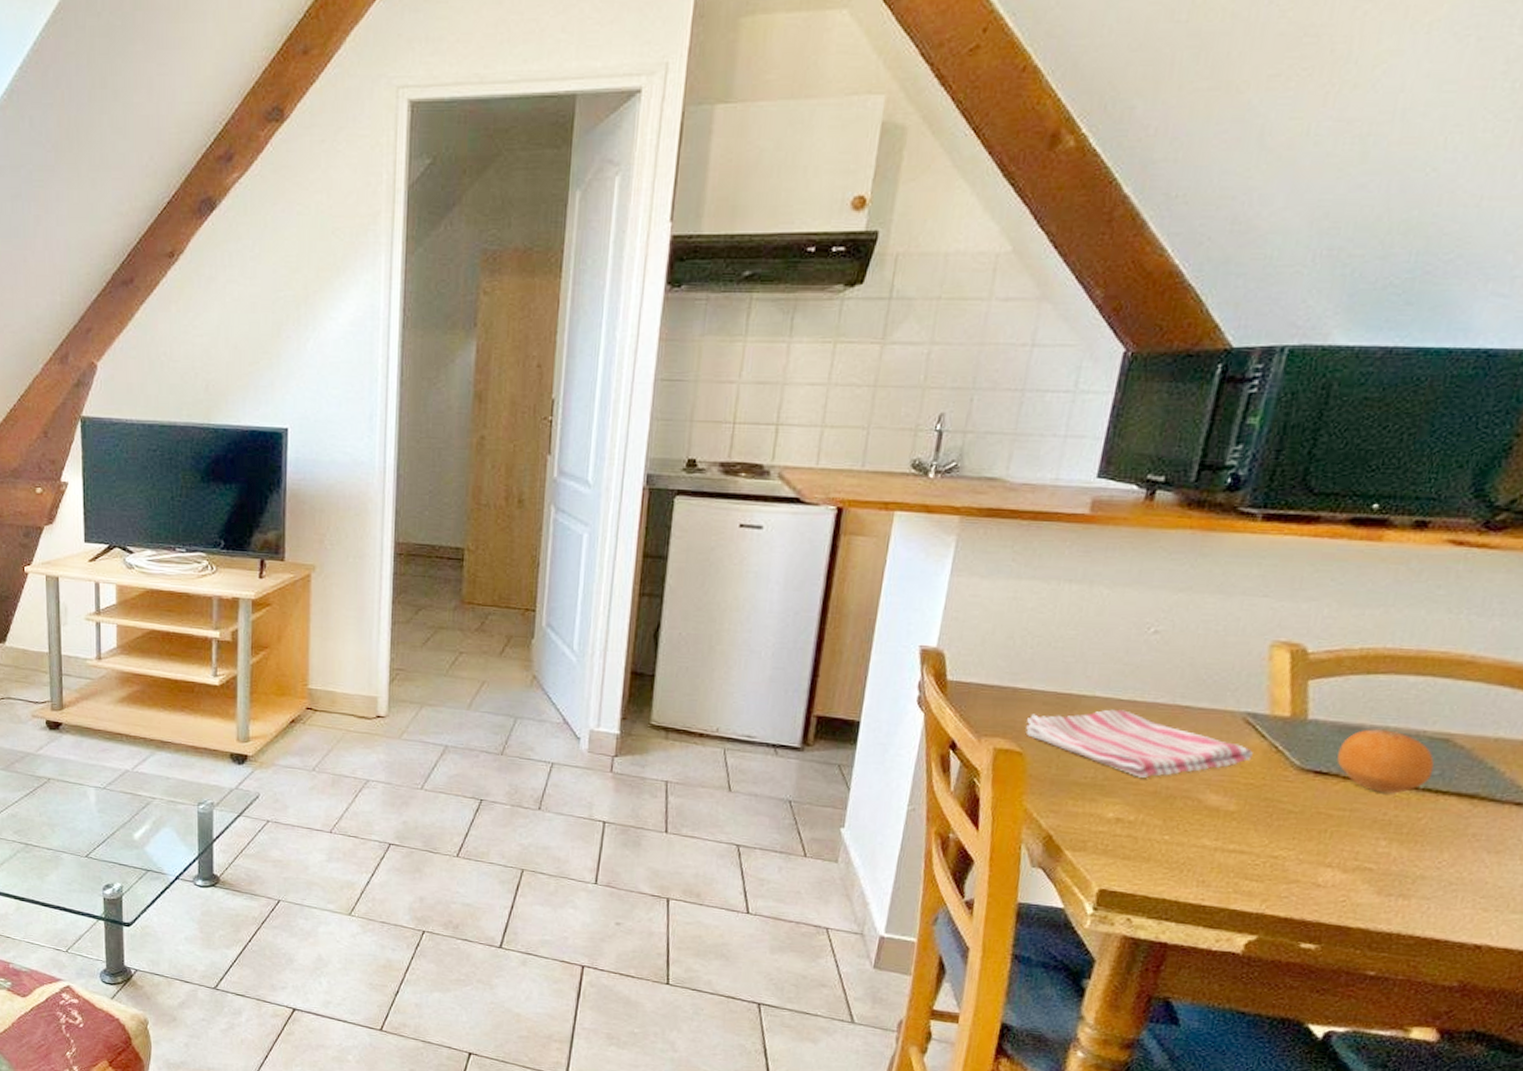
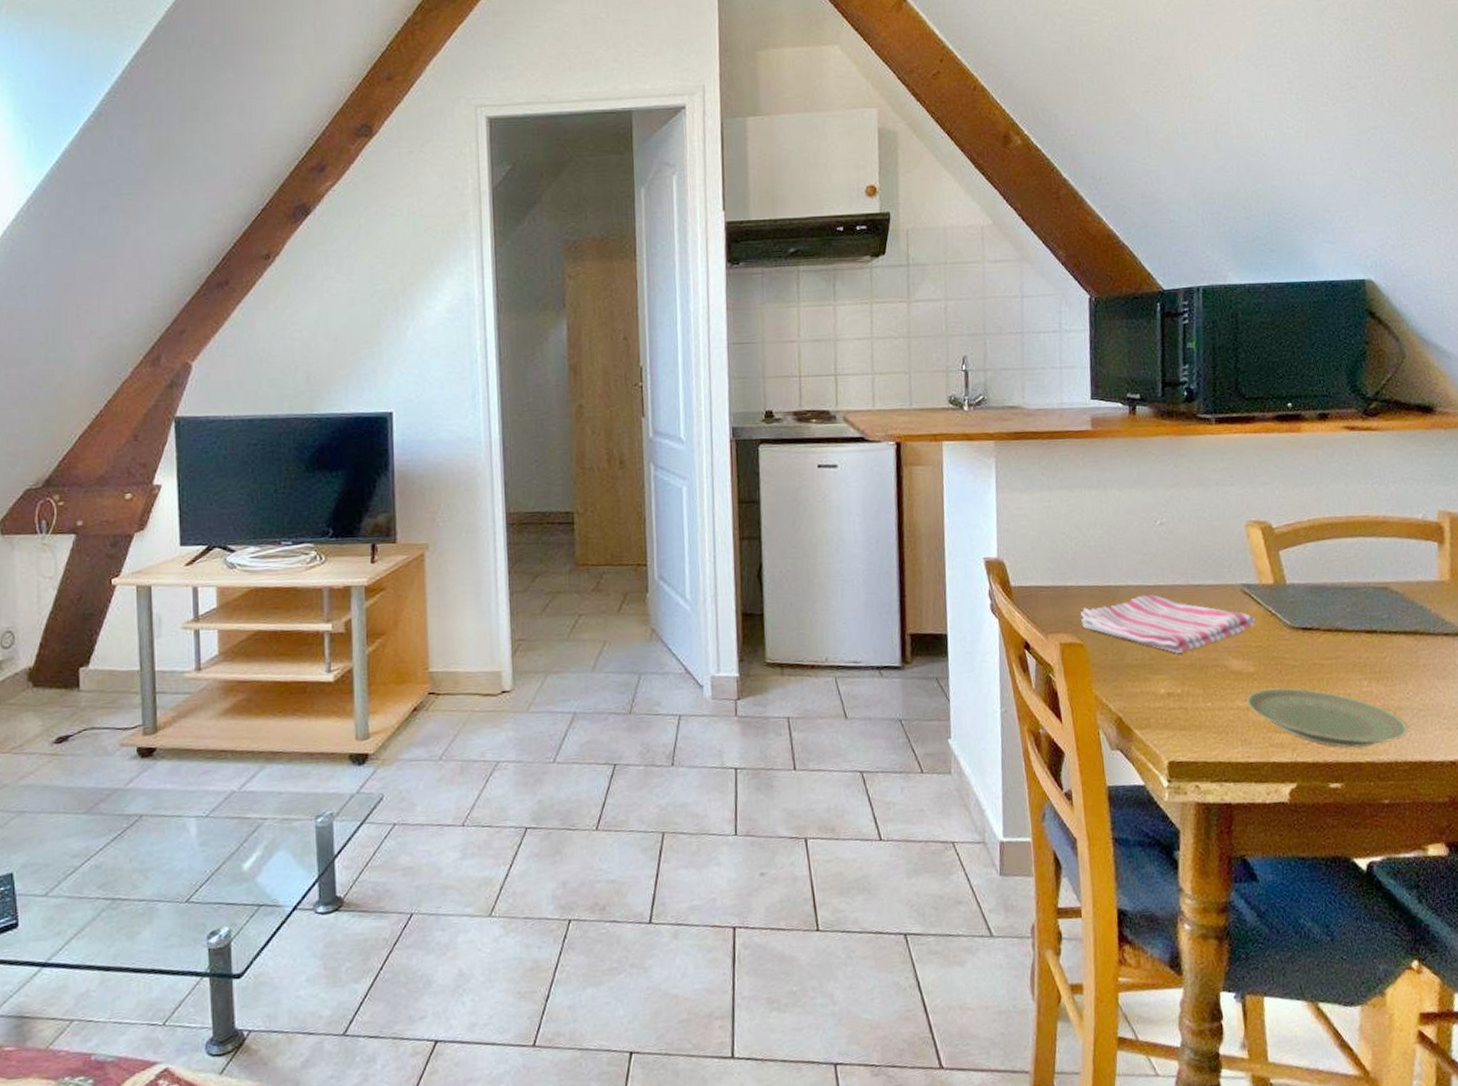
plate: none [1216,831,1427,913] -> present [1246,687,1408,748]
fruit: present [1336,729,1435,794] -> none [1314,585,1384,640]

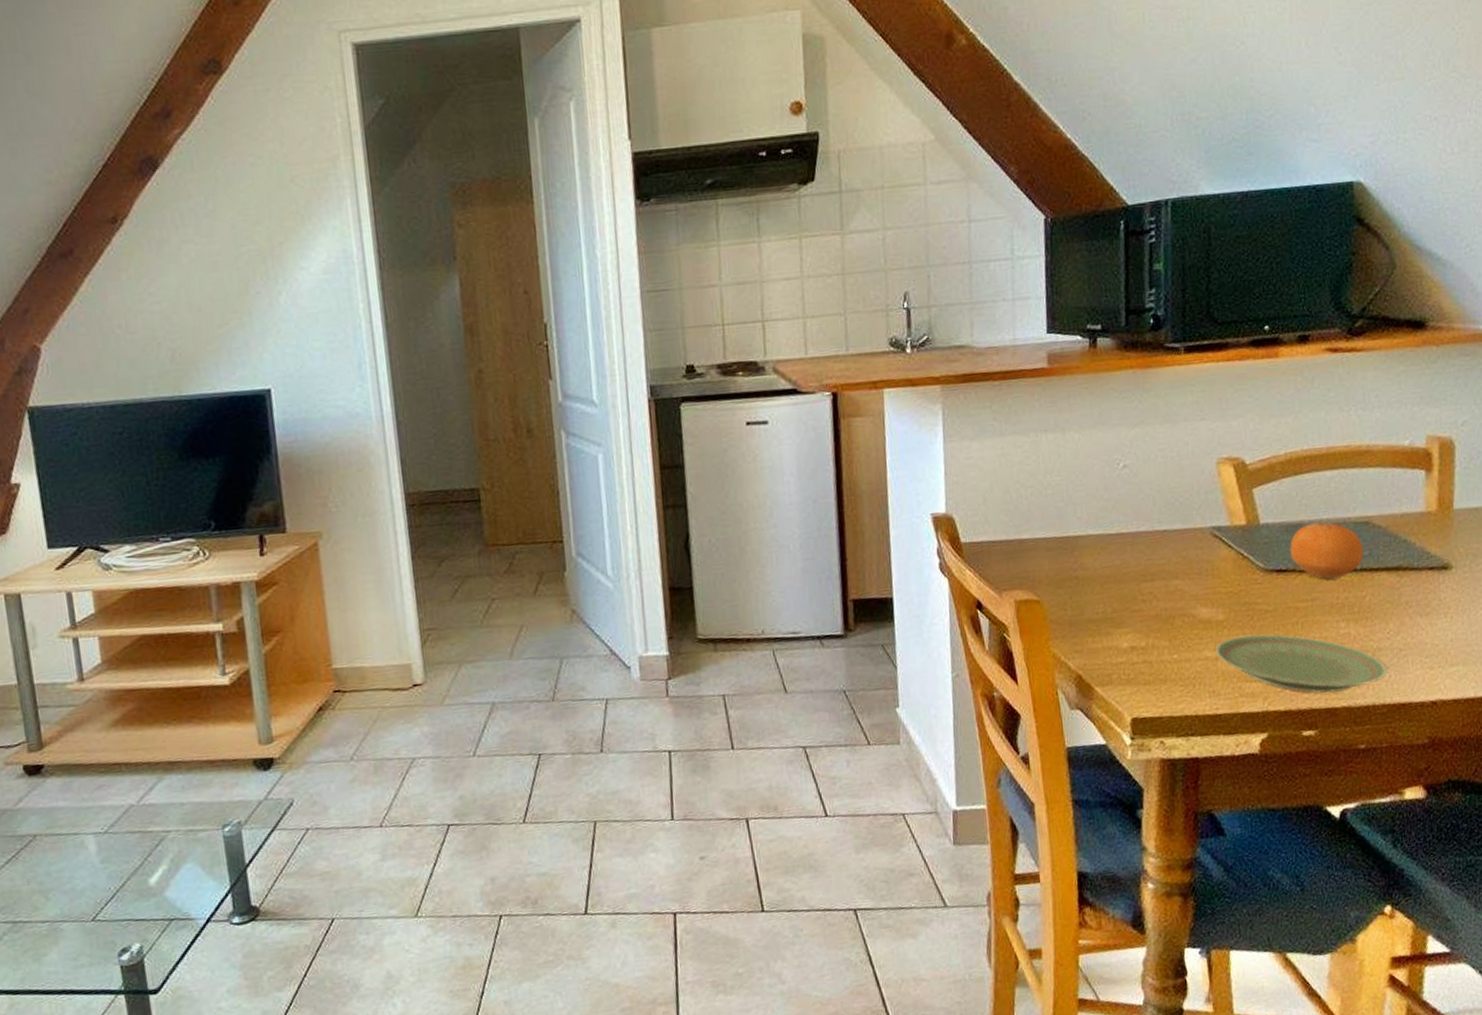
dish towel: present [1081,594,1255,653] -> none [1037,543,1226,604]
fruit: none [1314,585,1384,640] -> present [1290,522,1364,580]

